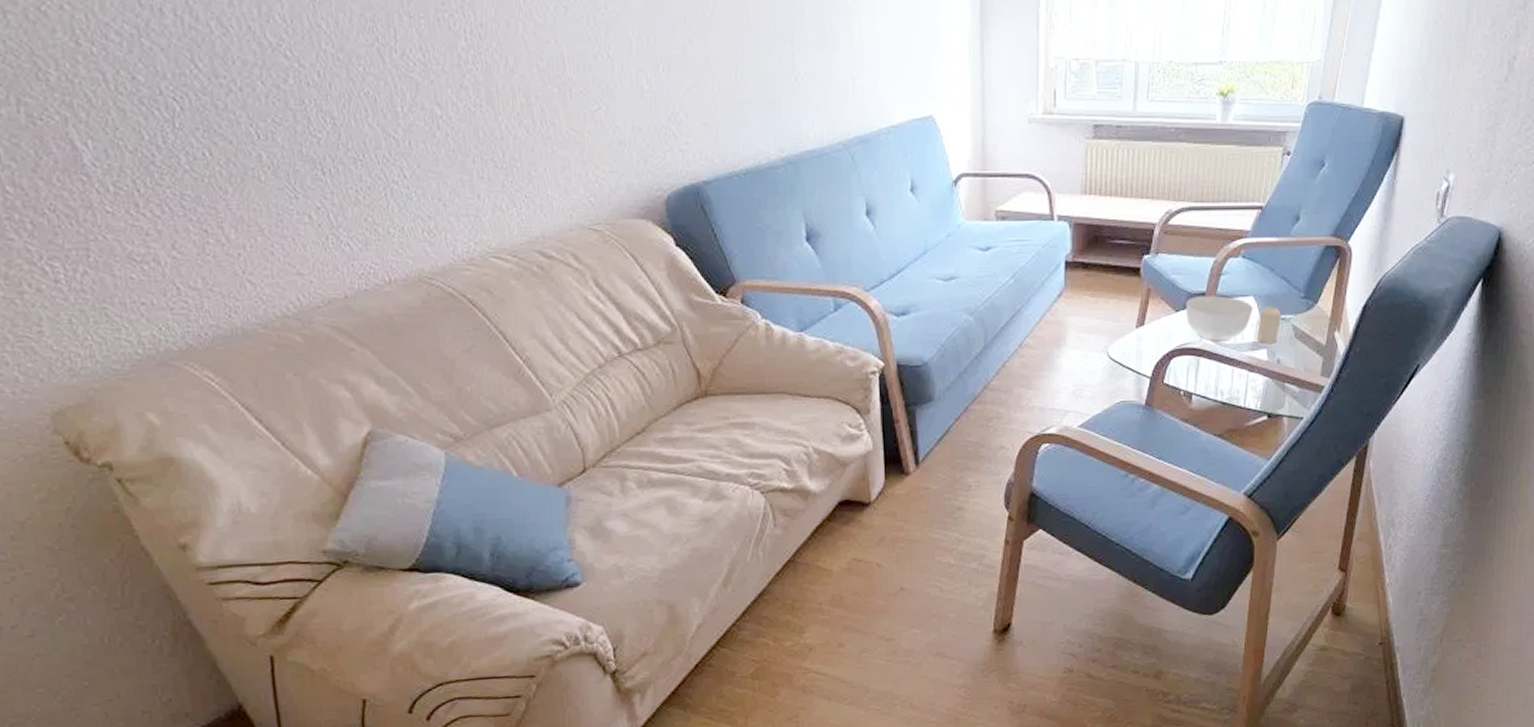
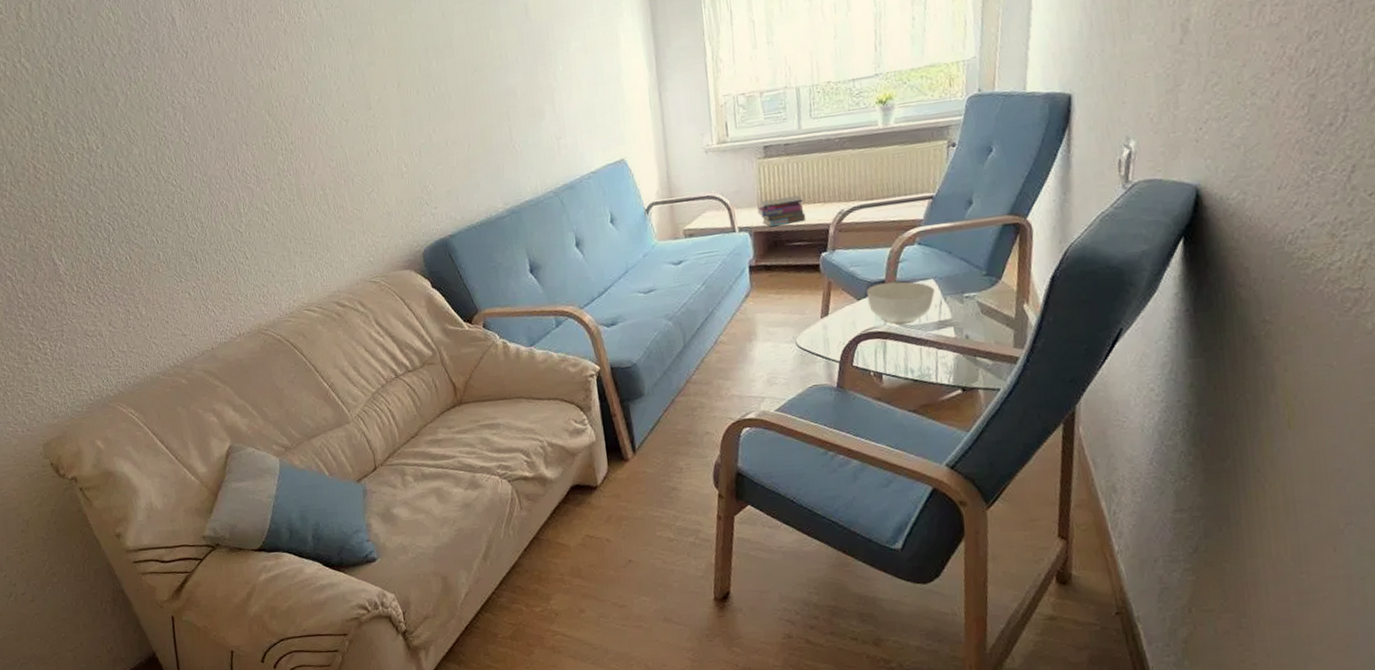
books: none [1079,187,1132,220] -> present [757,195,806,227]
candle: present [1256,306,1281,344] -> none [940,286,965,323]

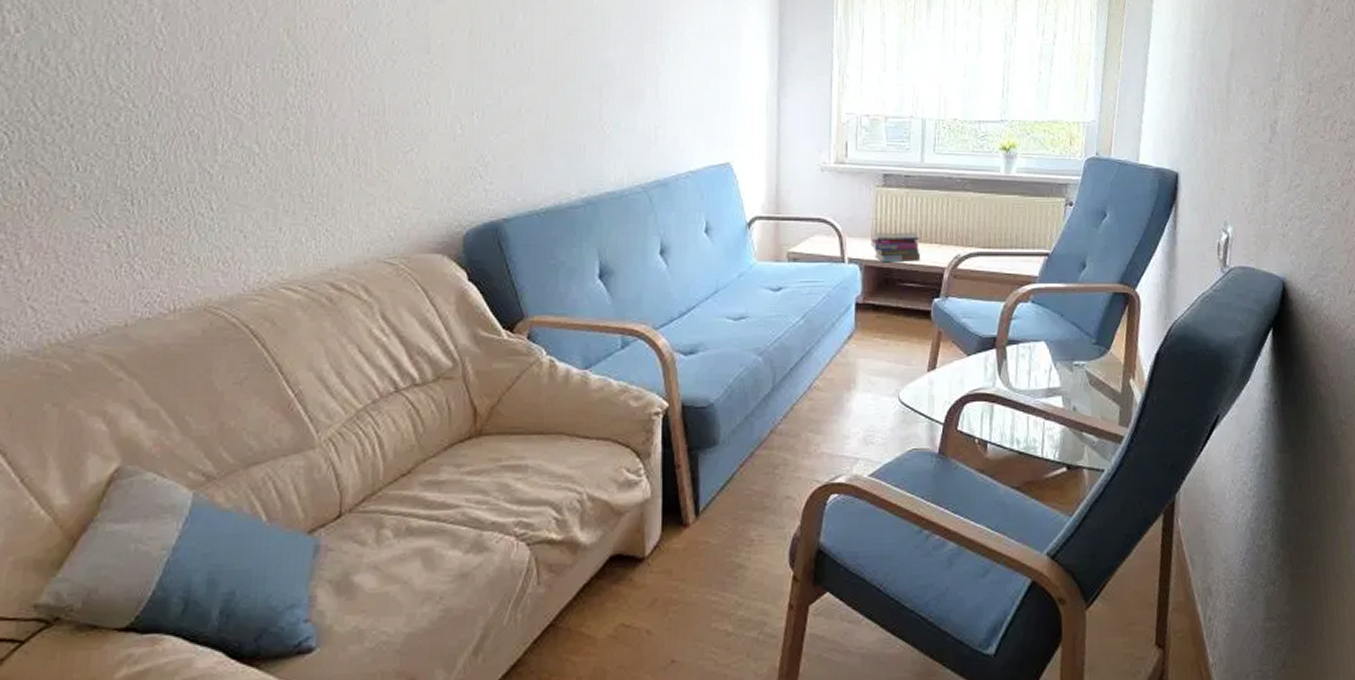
bowl: present [867,281,935,325] -> none [978,339,1046,389]

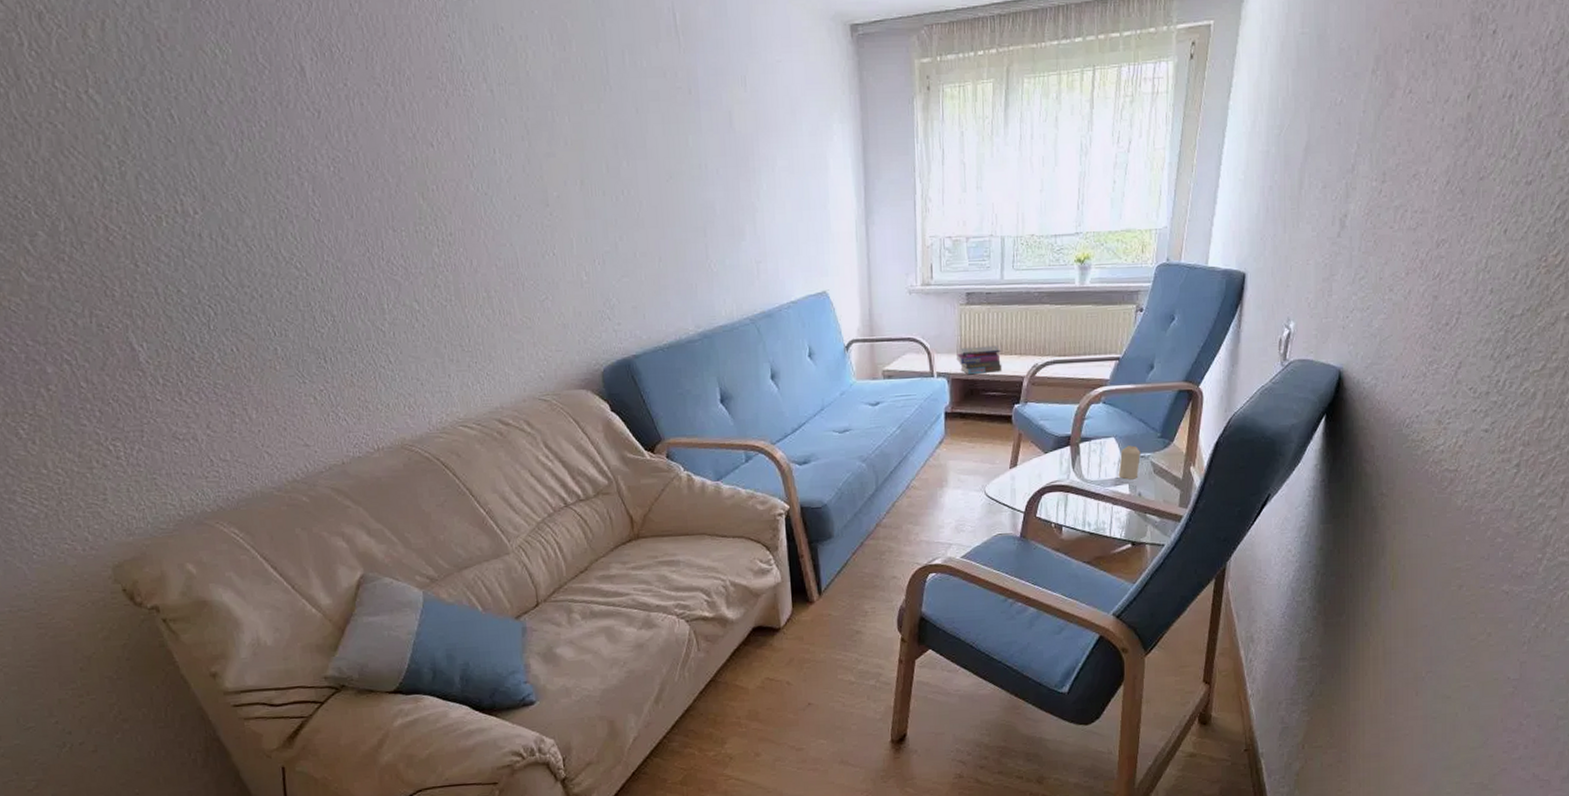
candle: none [1050,352,1074,391] -> present [1118,445,1141,480]

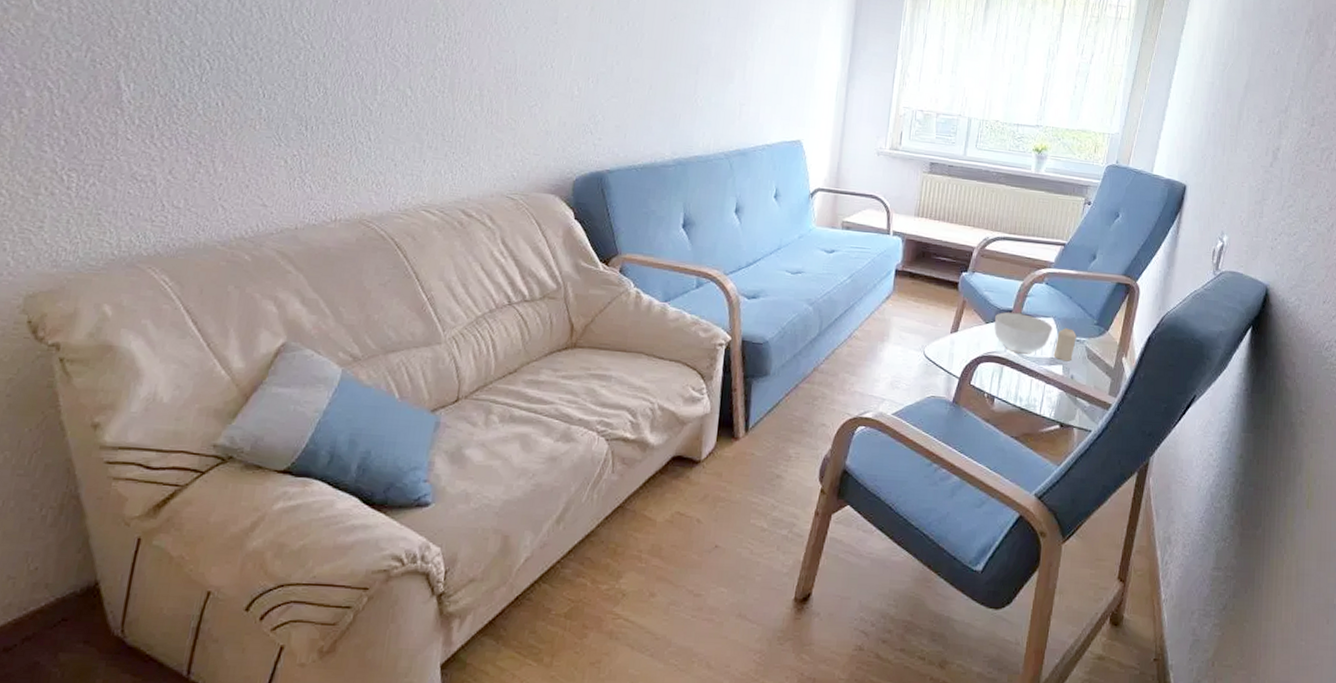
books: present [956,345,1002,375] -> none [912,211,955,239]
bowl: none [1054,437,1115,480] -> present [994,312,1053,355]

